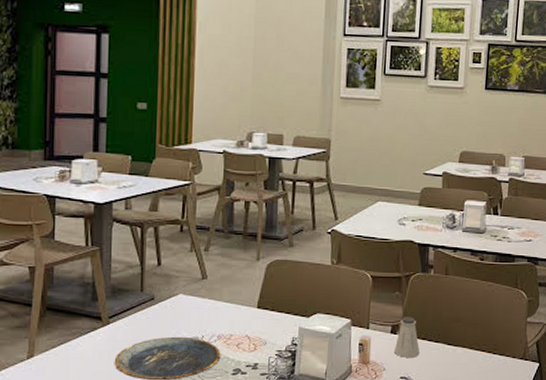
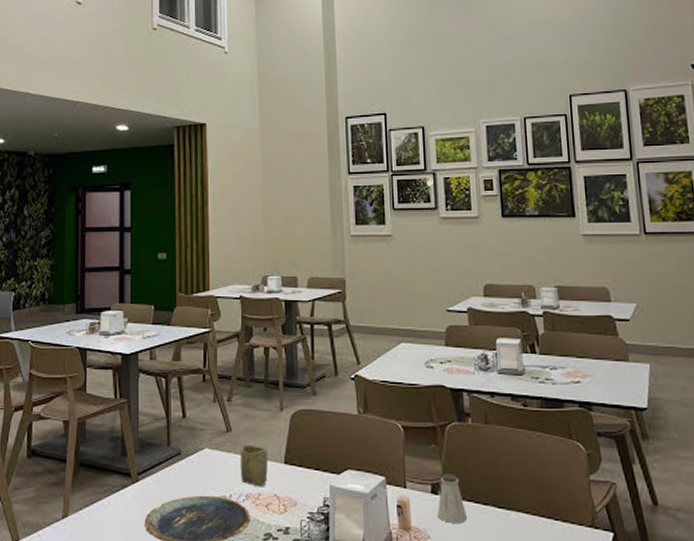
cup: none [213,292,242,329] -> present [239,445,268,487]

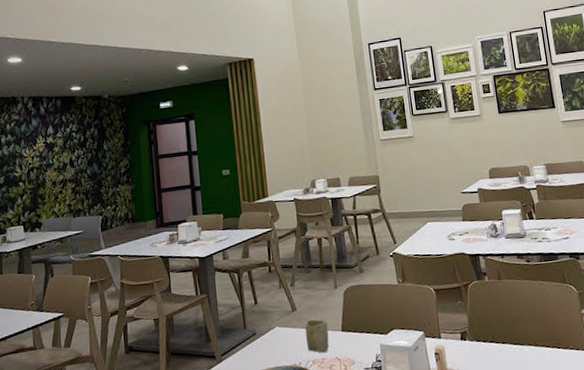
saltshaker: present [437,474,468,523] -> none [467,322,491,362]

